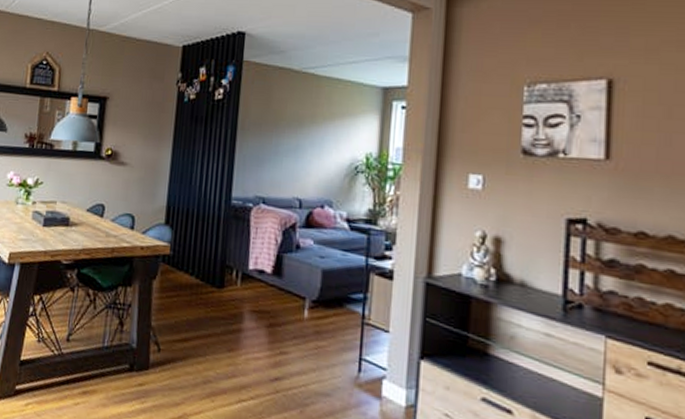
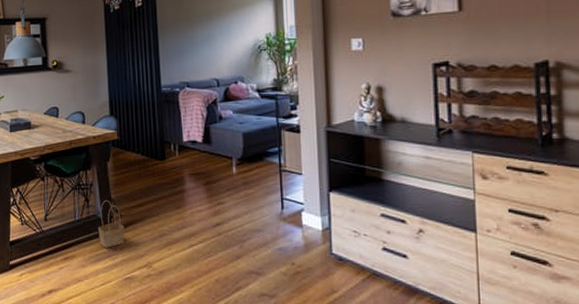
basket: none [128,326,162,388] -> present [98,199,125,248]

